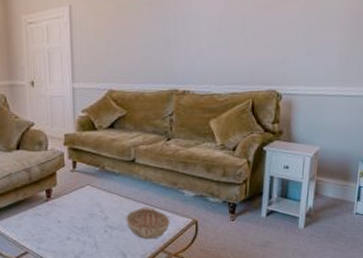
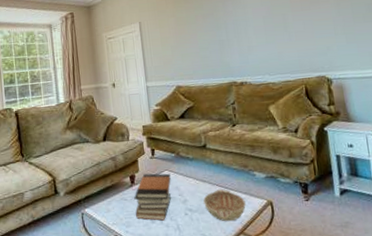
book stack: none [49,188,92,238] -> present [134,173,172,221]

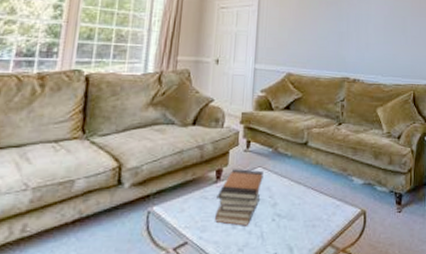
decorative bowl: present [203,189,246,222] -> none [295,193,339,231]

